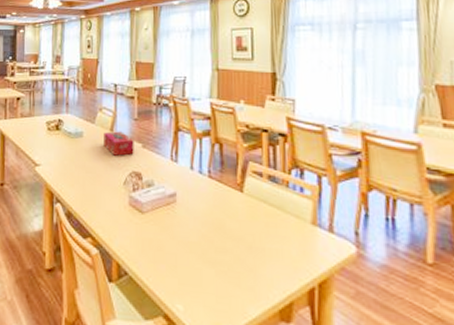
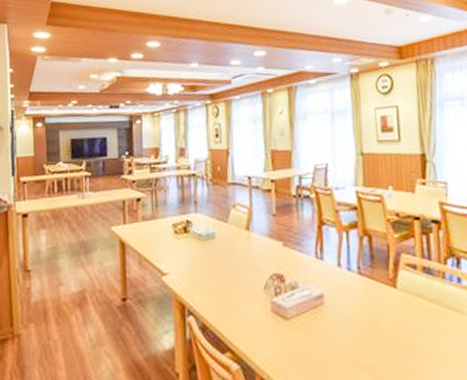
tissue box: present [104,131,134,156] -> none [239,229,274,257]

